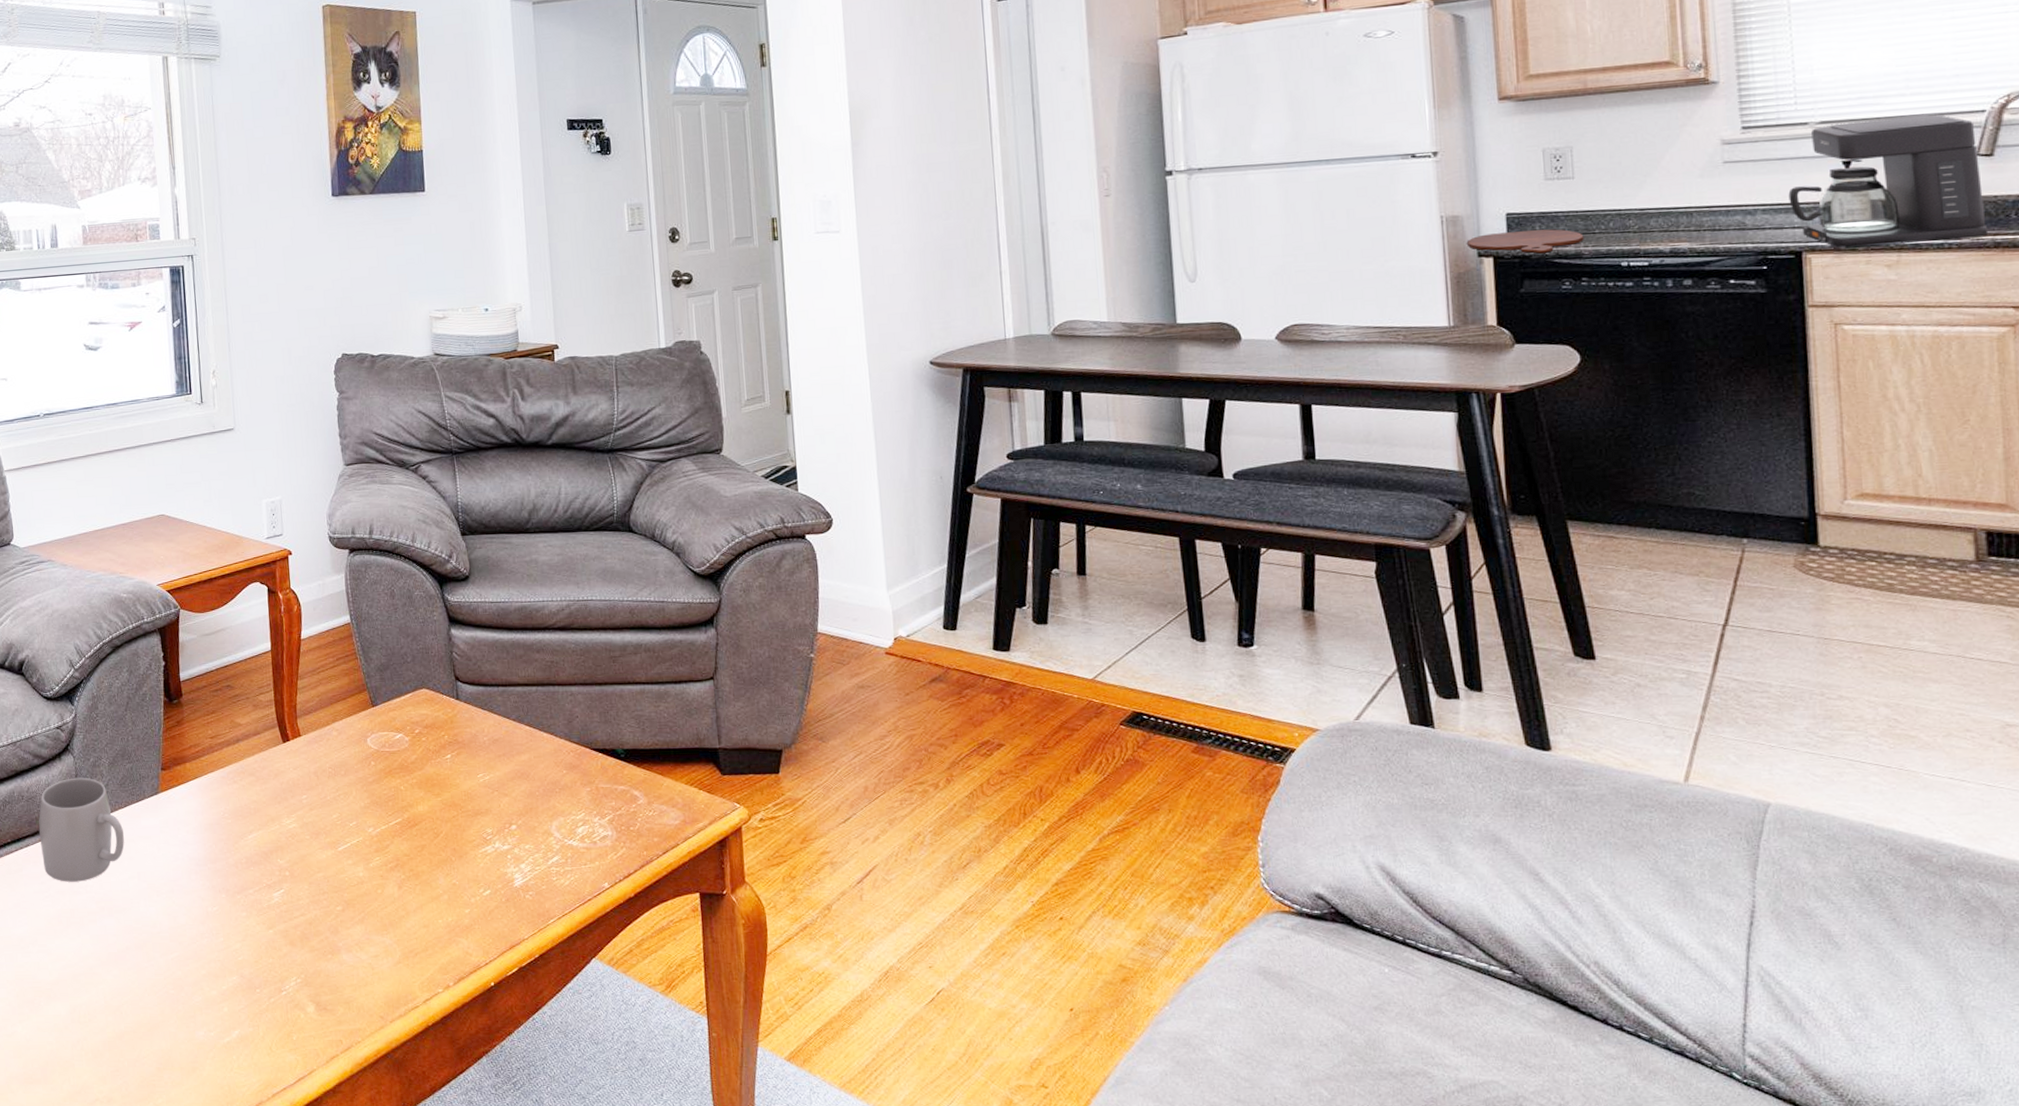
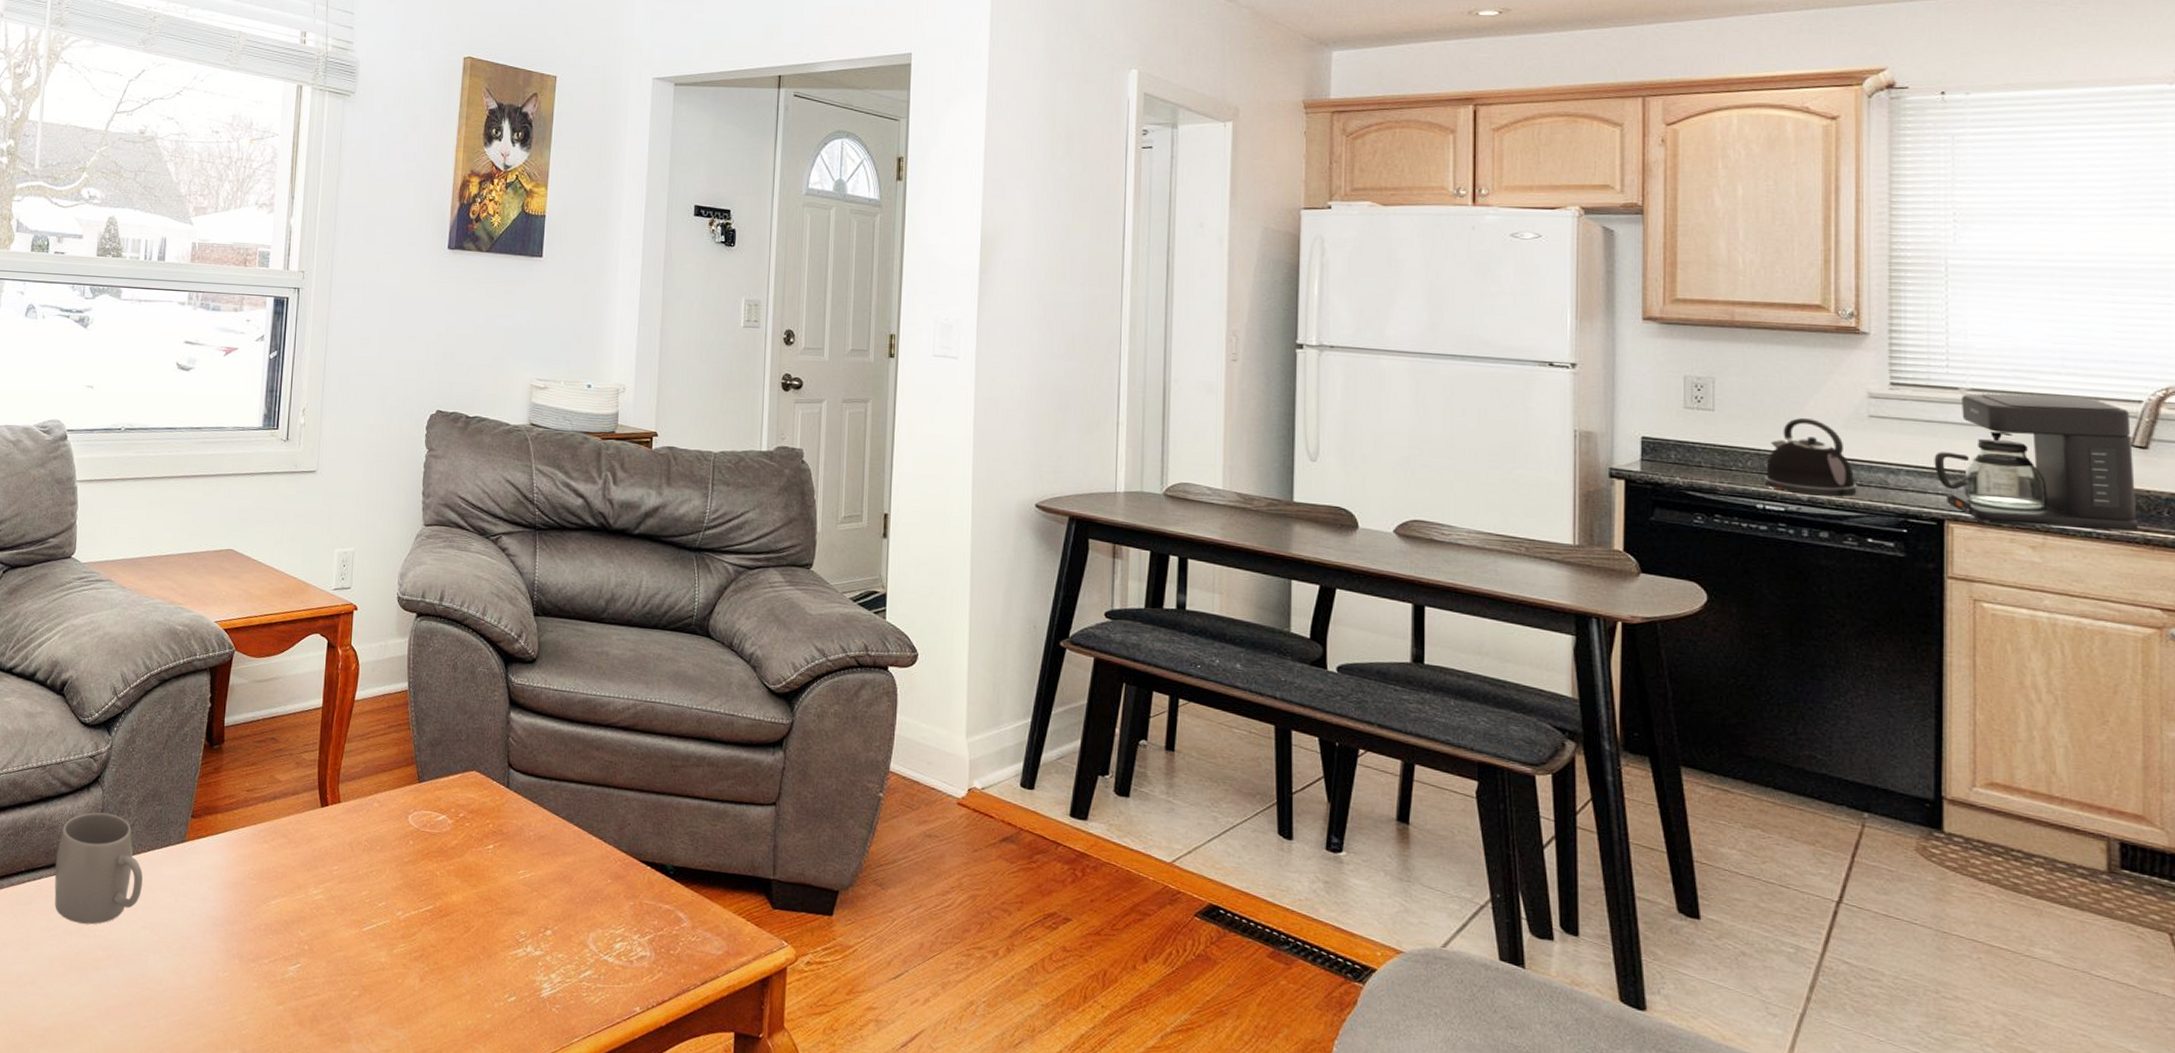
cutting board: present [1467,229,1584,255] -> none [1600,455,1720,485]
kettle: none [1627,172,1717,247] -> present [1764,417,1857,497]

